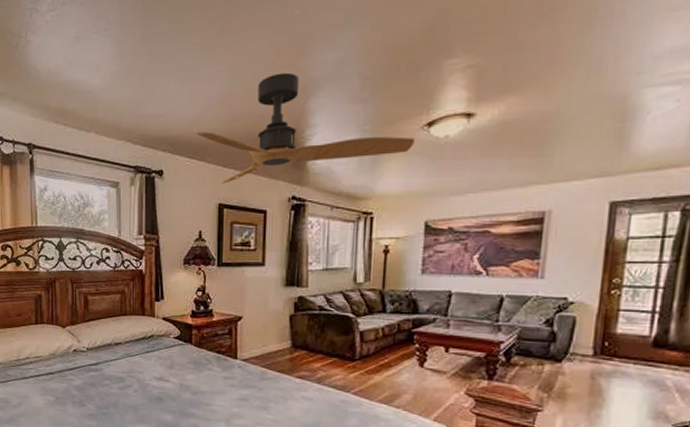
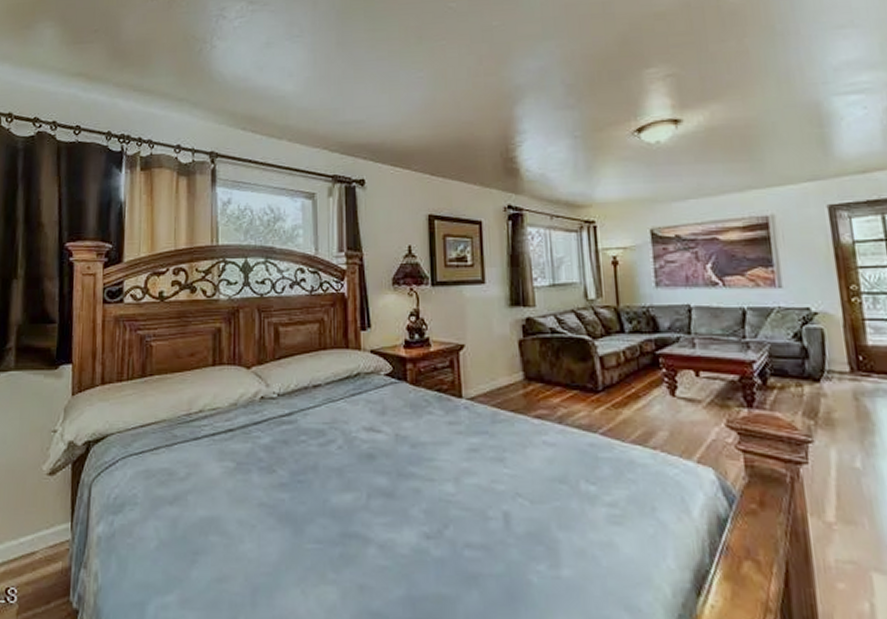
ceiling fan: present [197,72,415,184] -> none [400,79,627,193]

